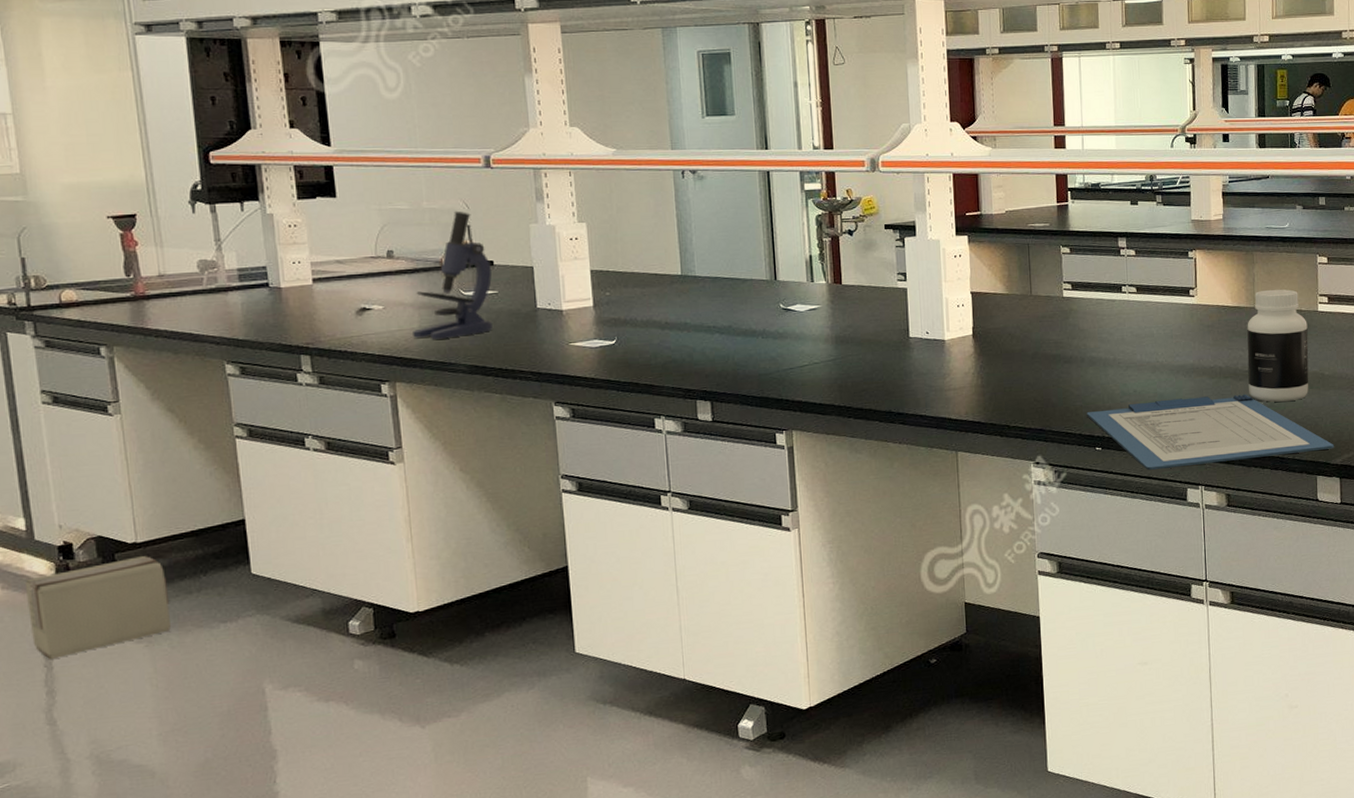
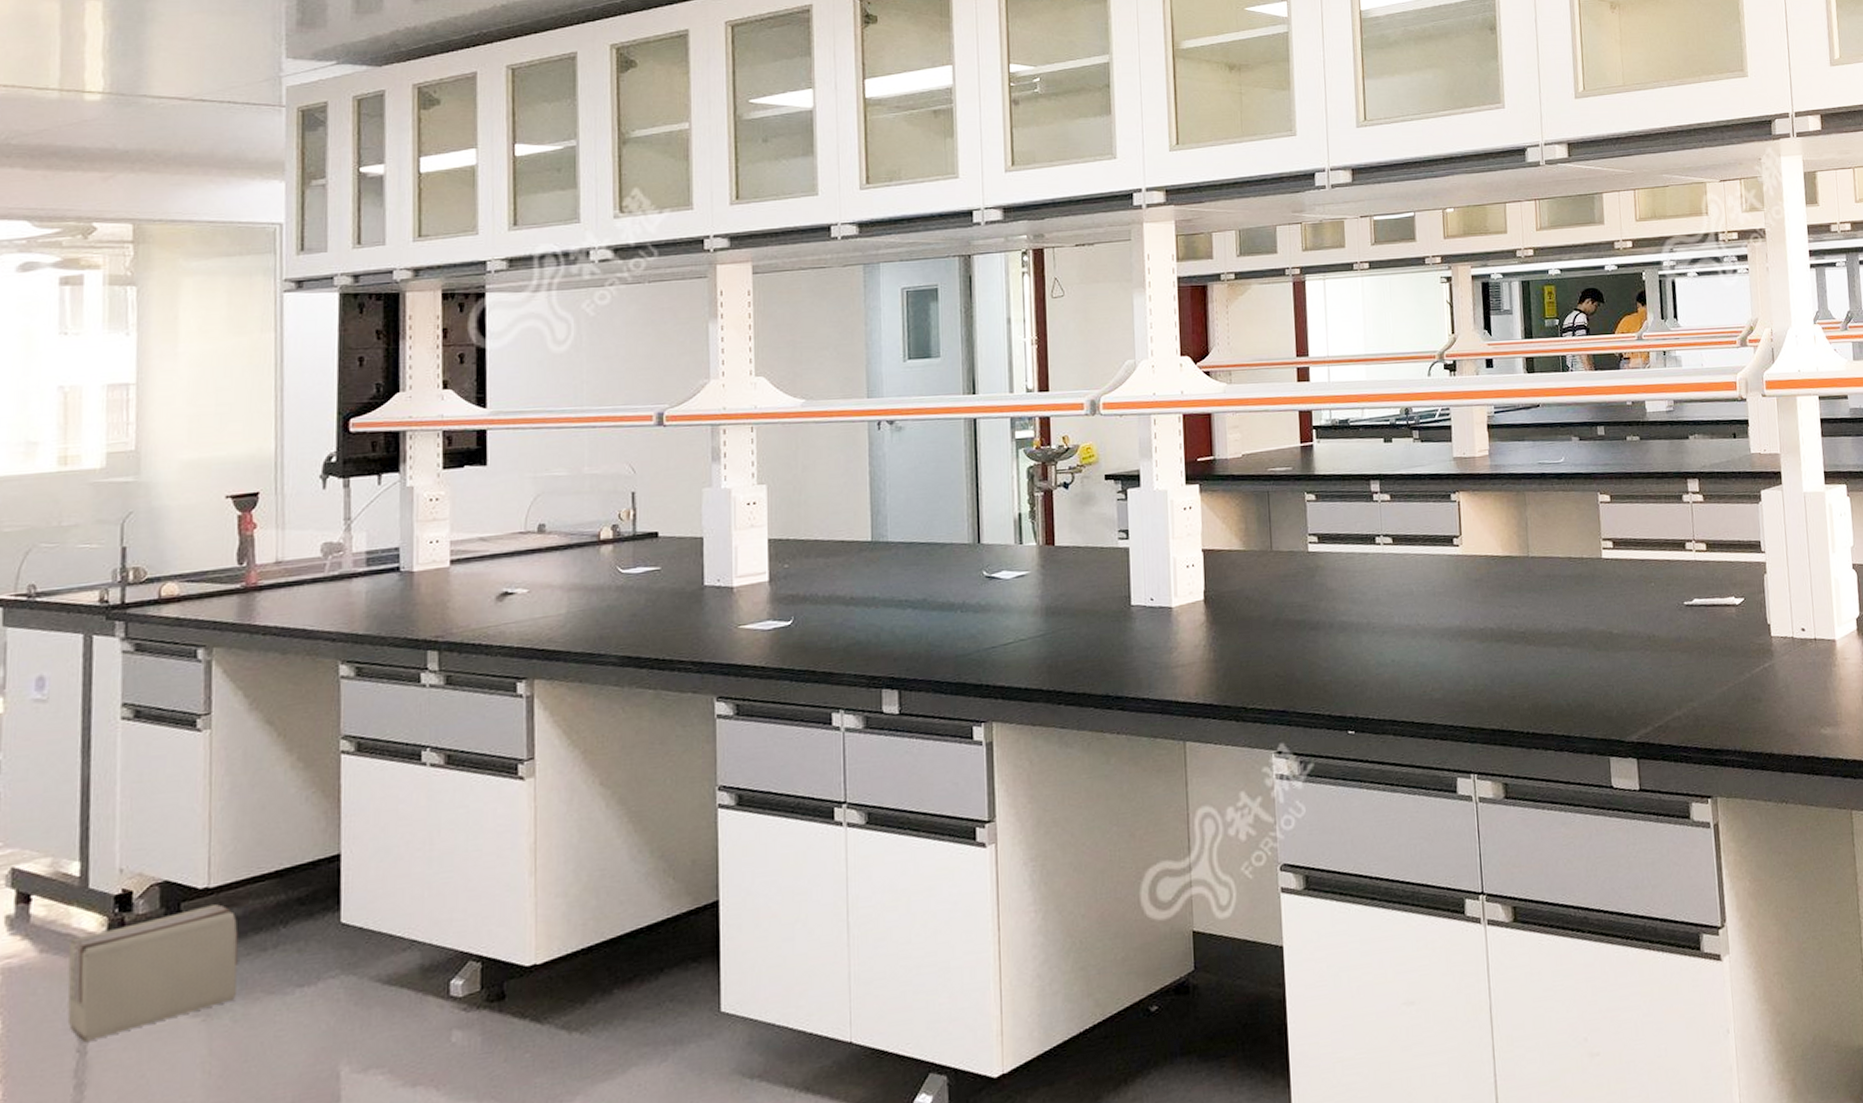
microscope: present [413,211,492,341] -> none [559,476,655,628]
clipboard: present [1086,394,1334,471] -> none [1336,660,1629,758]
medicine bottle: present [1247,289,1309,402] -> none [1521,534,1596,669]

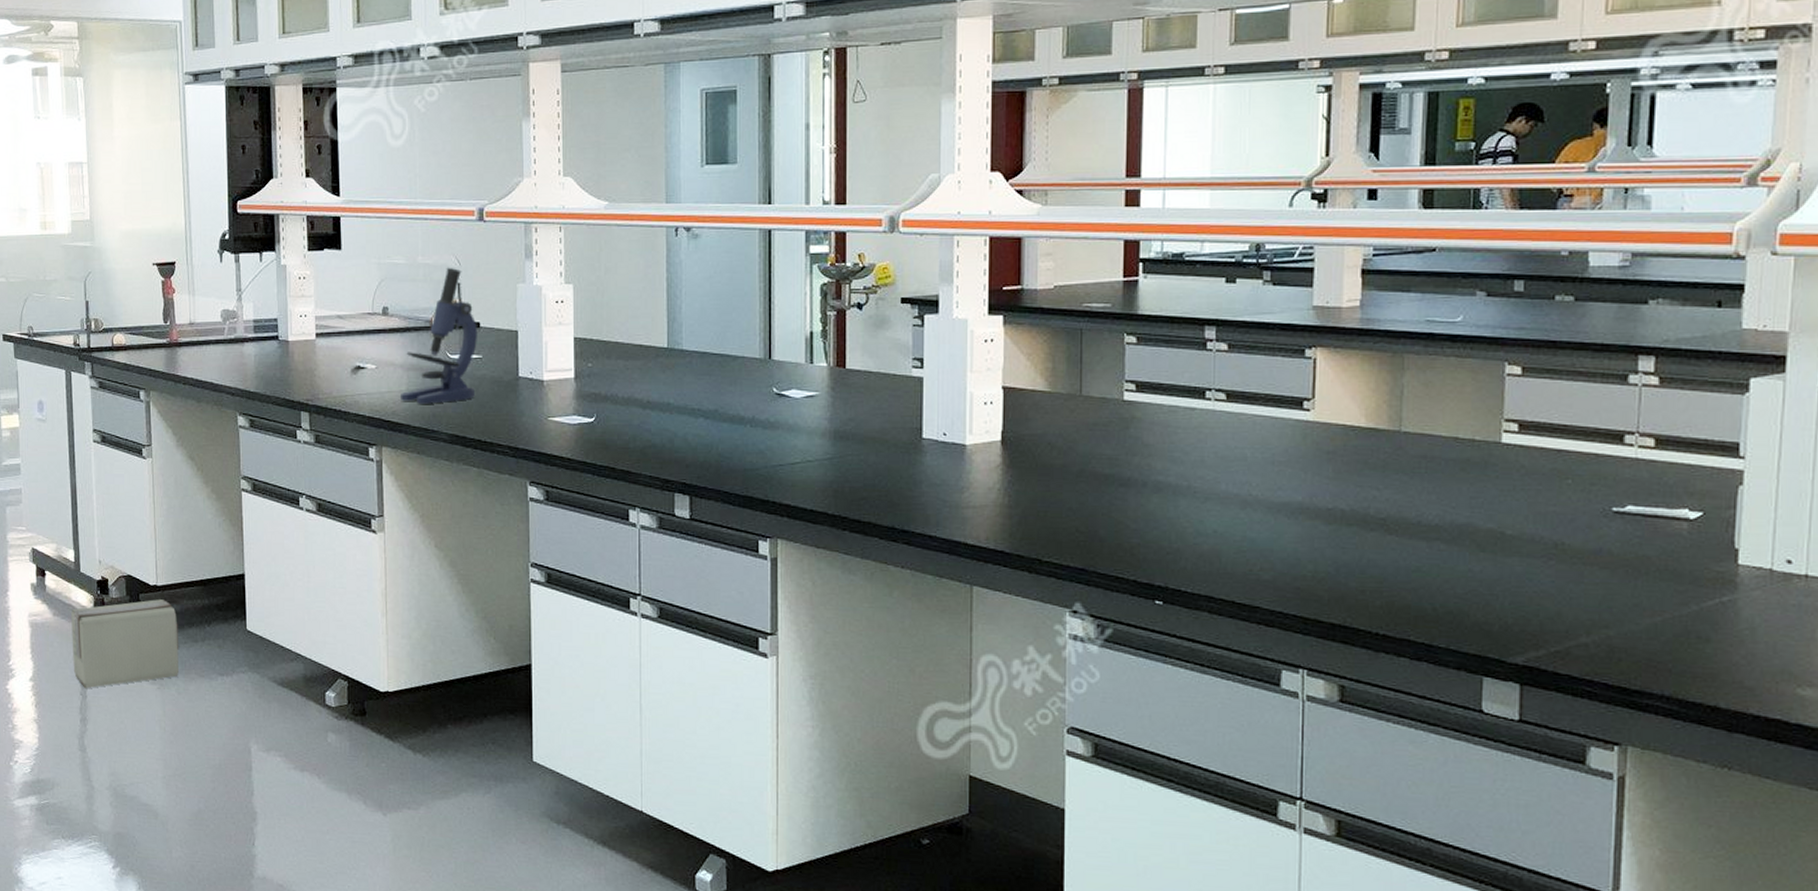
microscope: none [559,476,655,628] -> present [401,267,477,405]

